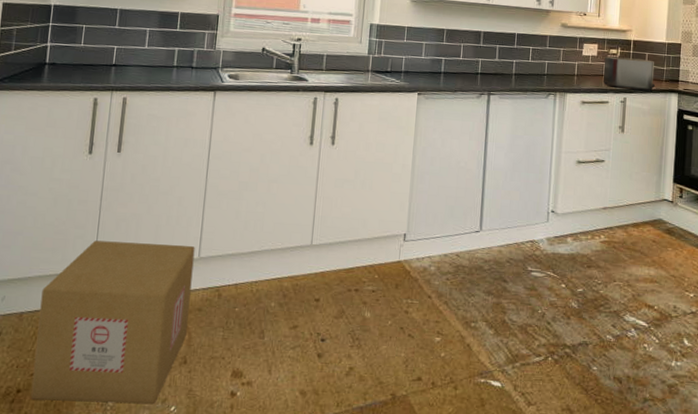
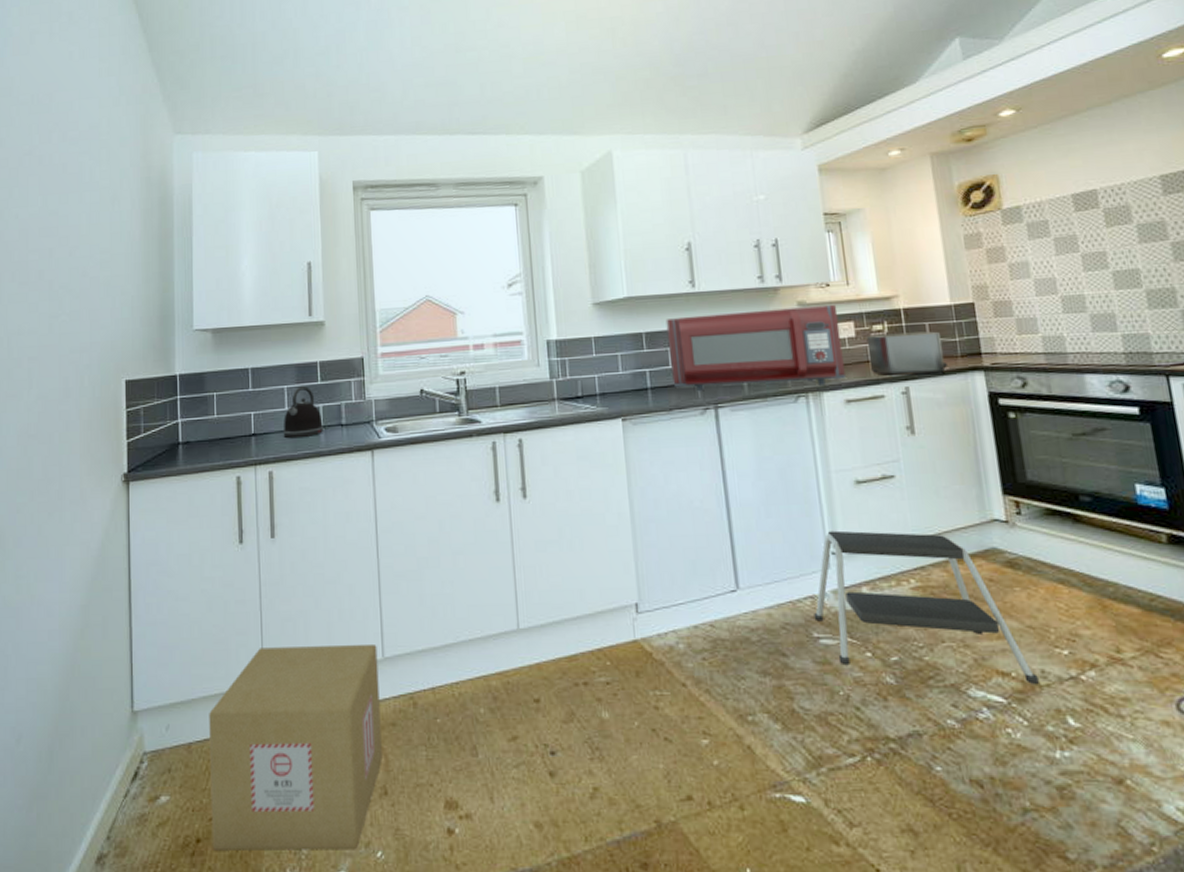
kettle: none [140,30,177,73] -> present [283,386,324,438]
microwave: none [460,21,588,88] -> present [665,304,846,392]
step stool: none [531,195,671,316] -> present [813,530,1039,685]

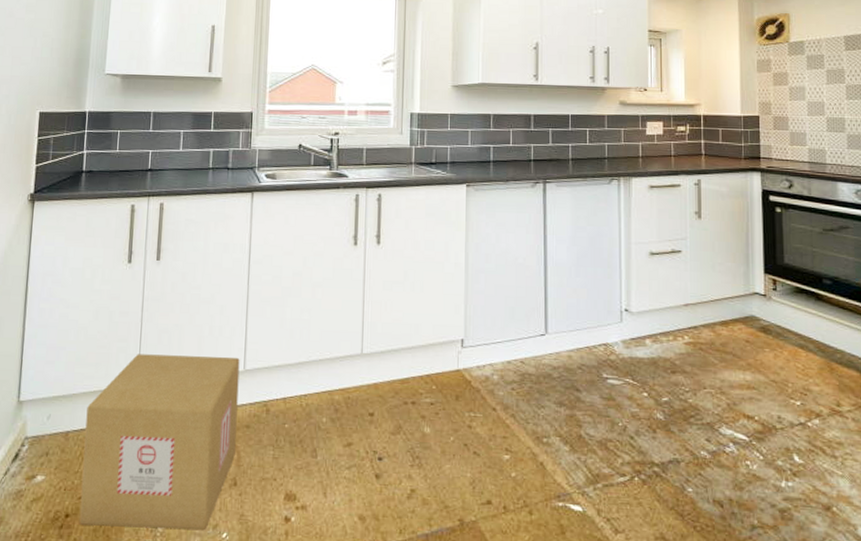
kettle: present [283,386,324,438] -> none [176,132,213,176]
microwave: present [665,304,846,392] -> none [510,104,651,172]
step stool: present [813,530,1039,685] -> none [605,291,775,428]
toaster: present [866,331,947,376] -> none [671,134,733,171]

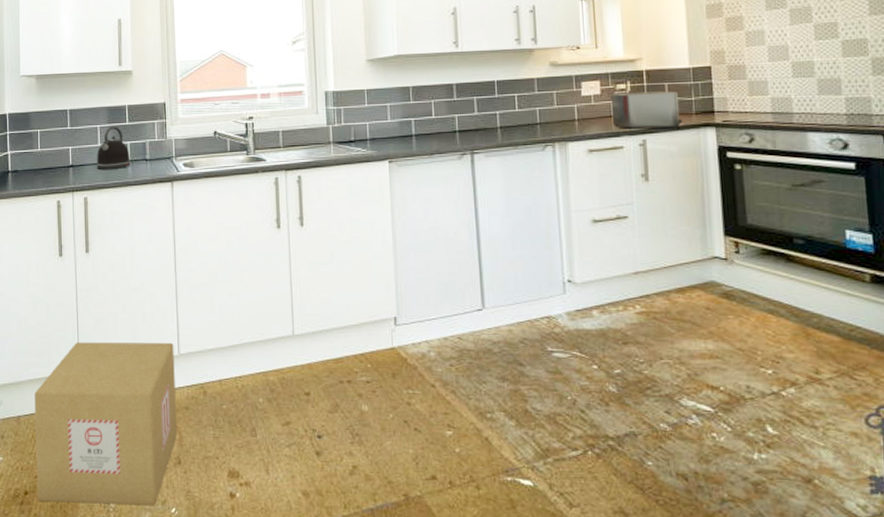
kettle: none [176,132,213,176] -> present [96,126,131,169]
toaster: none [671,134,733,171] -> present [610,91,682,129]

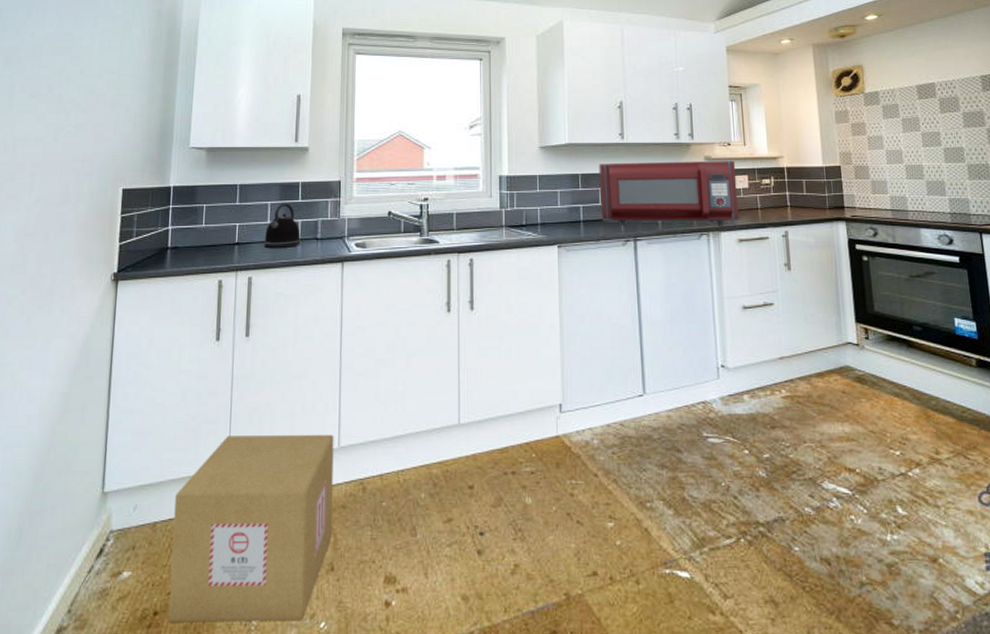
microwave: none [431,65,589,139] -> present [598,160,739,226]
toaster: present [610,91,682,129] -> none [757,187,818,222]

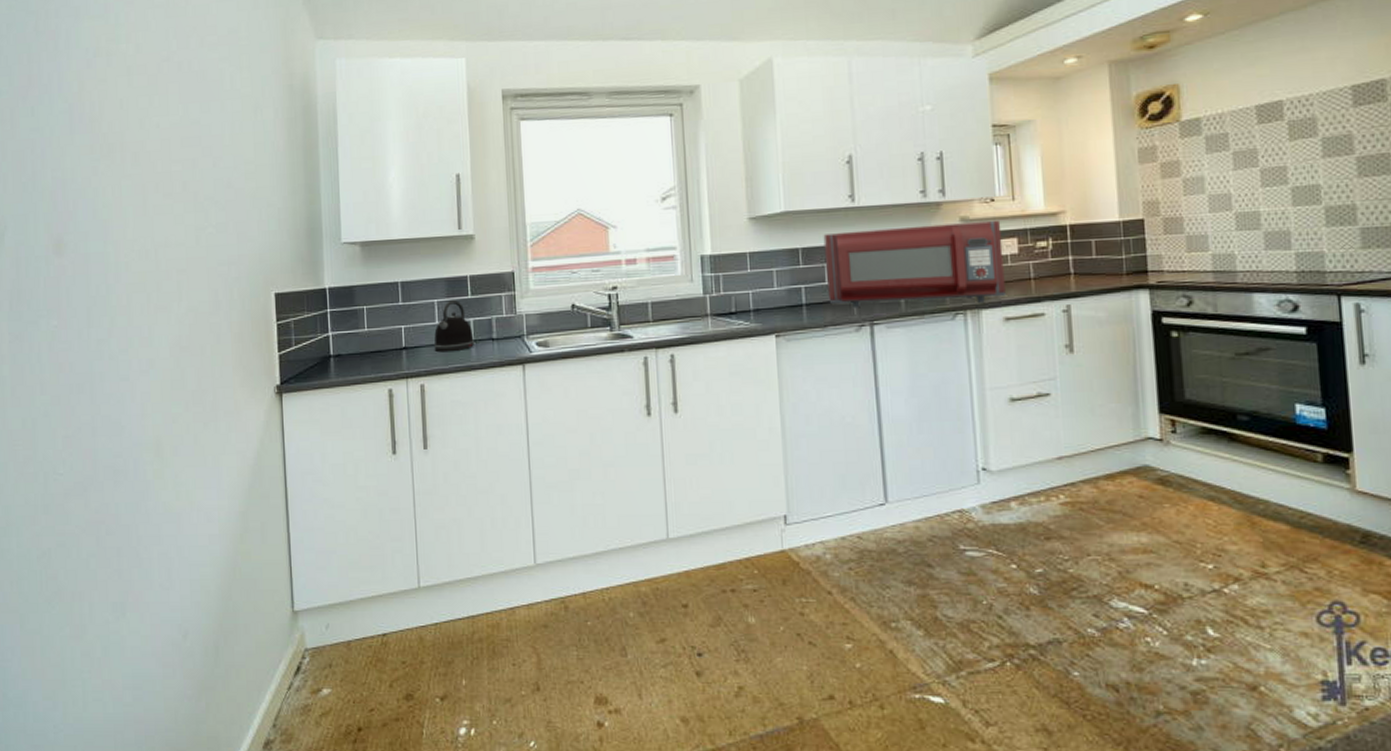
cardboard box: present [168,434,334,623] -> none [367,550,535,740]

